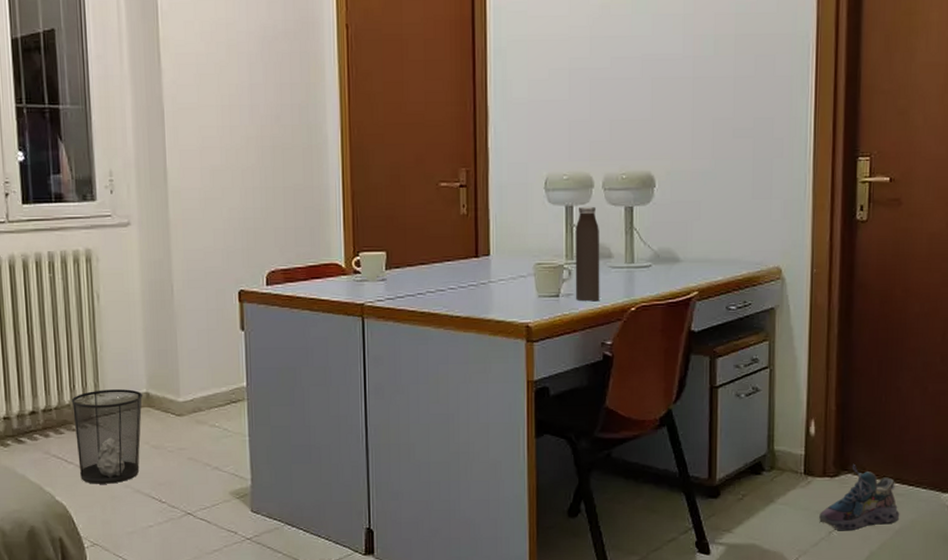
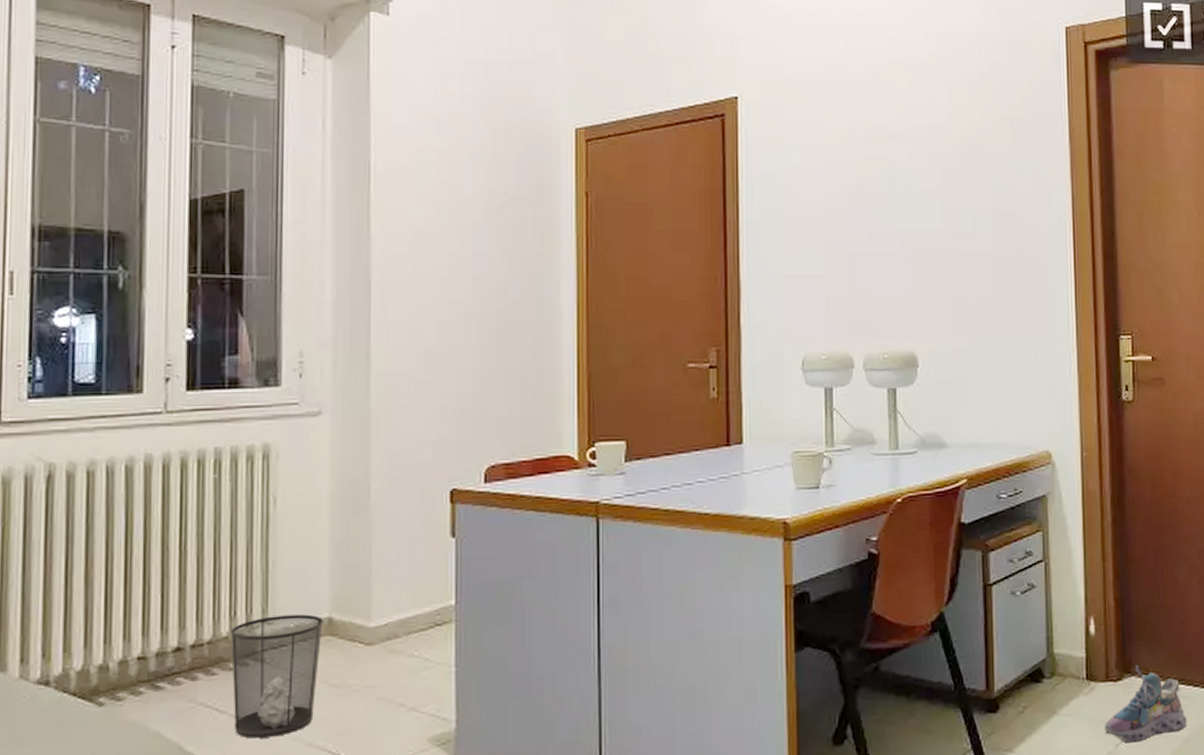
water bottle: present [575,206,600,302] -> none [835,388,863,494]

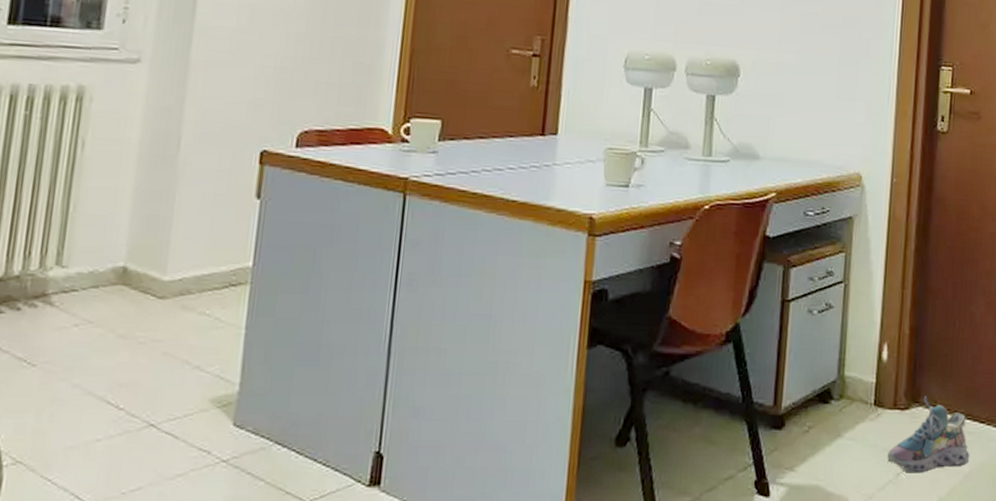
waste bin: present [230,614,325,739] -> none [15,259,119,382]

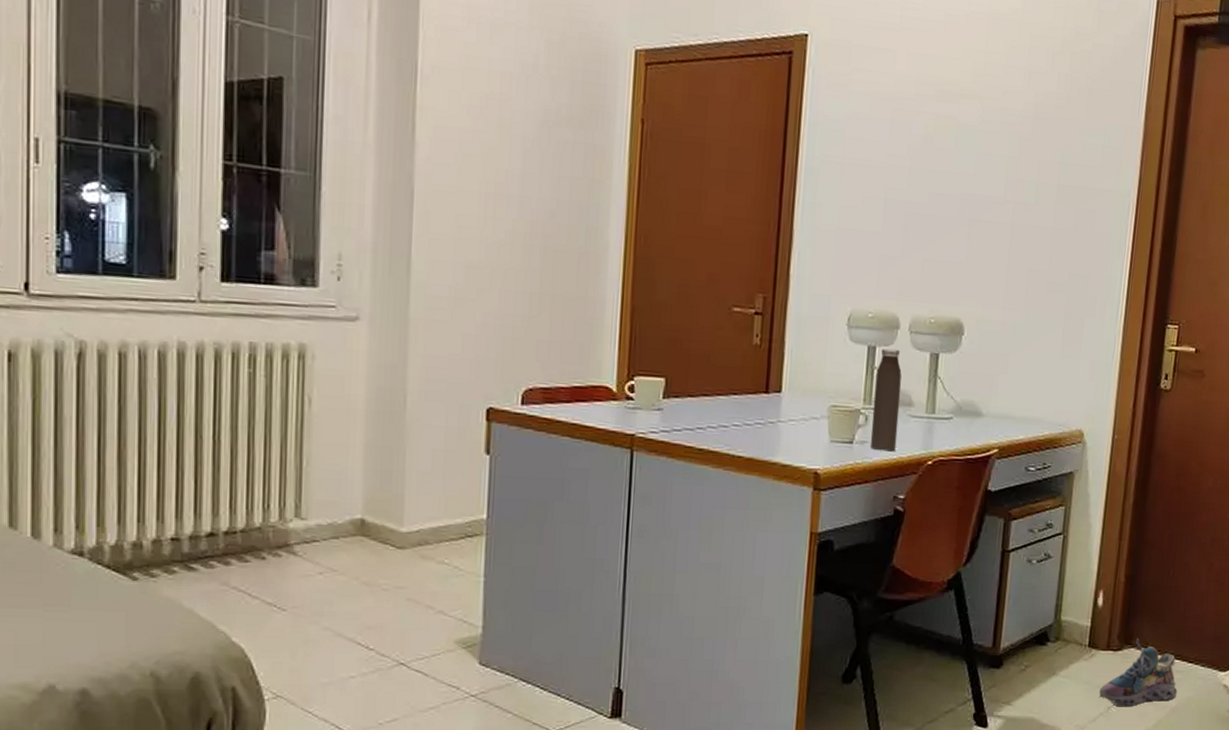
water bottle: none [645,90,678,196] -> present [869,348,902,452]

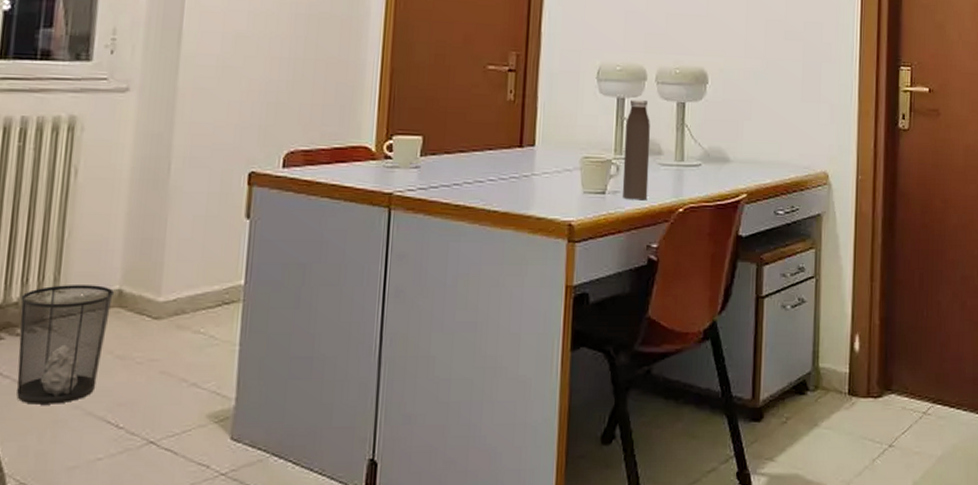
waste bin: none [263,512,357,625] -> present [16,285,115,405]
shoe: present [1099,638,1178,707] -> none [863,383,942,459]

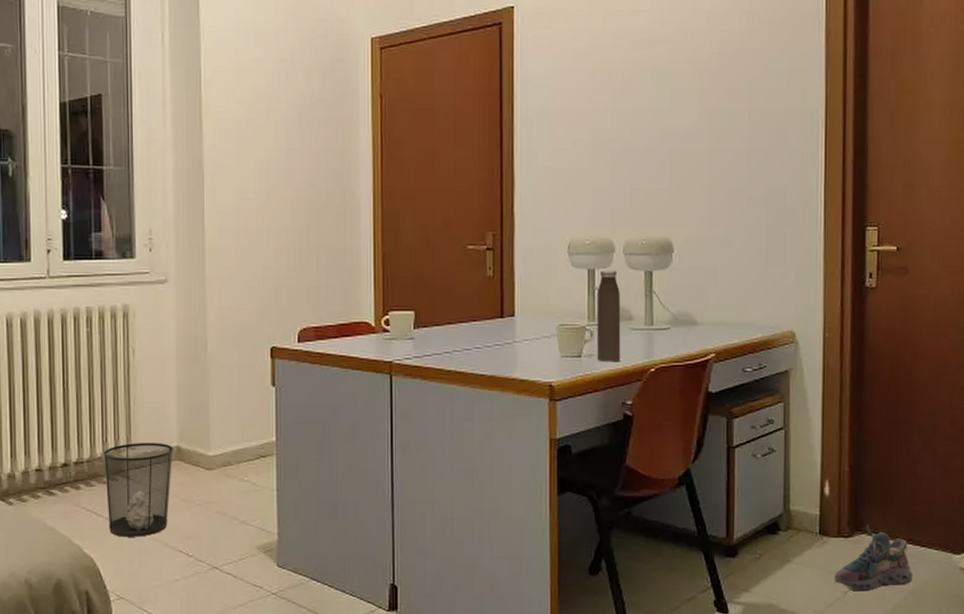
shoe: none [863,383,942,459] -> present [835,524,913,592]

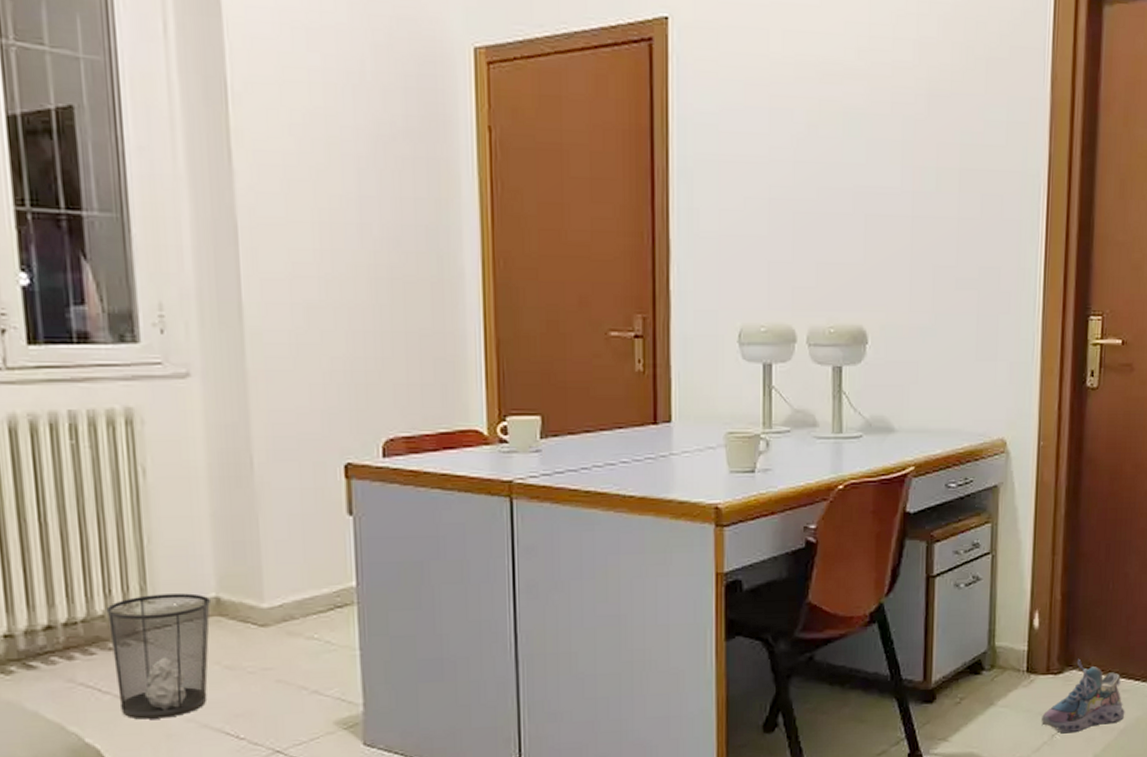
water bottle: present [596,270,621,362] -> none [773,364,804,478]

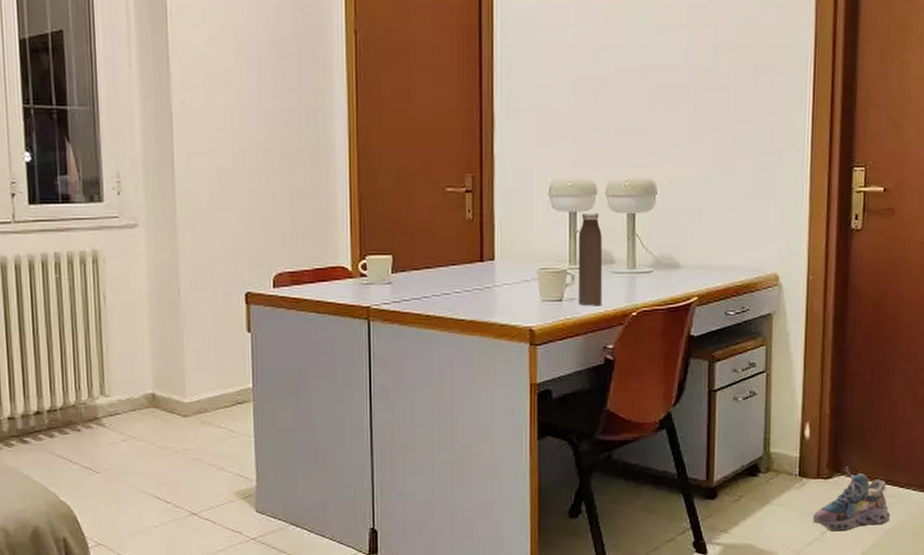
waste bin: present [106,593,212,720] -> none [76,390,149,484]
water bottle: none [773,364,804,478] -> present [578,212,603,306]

